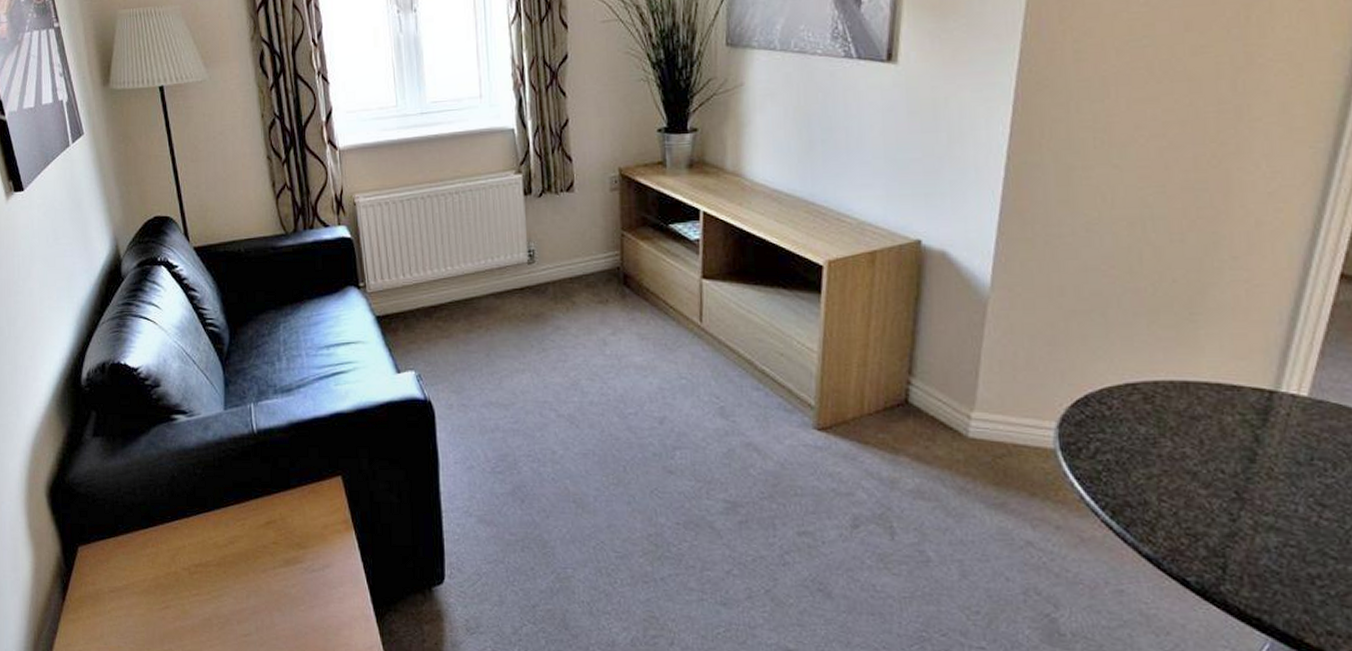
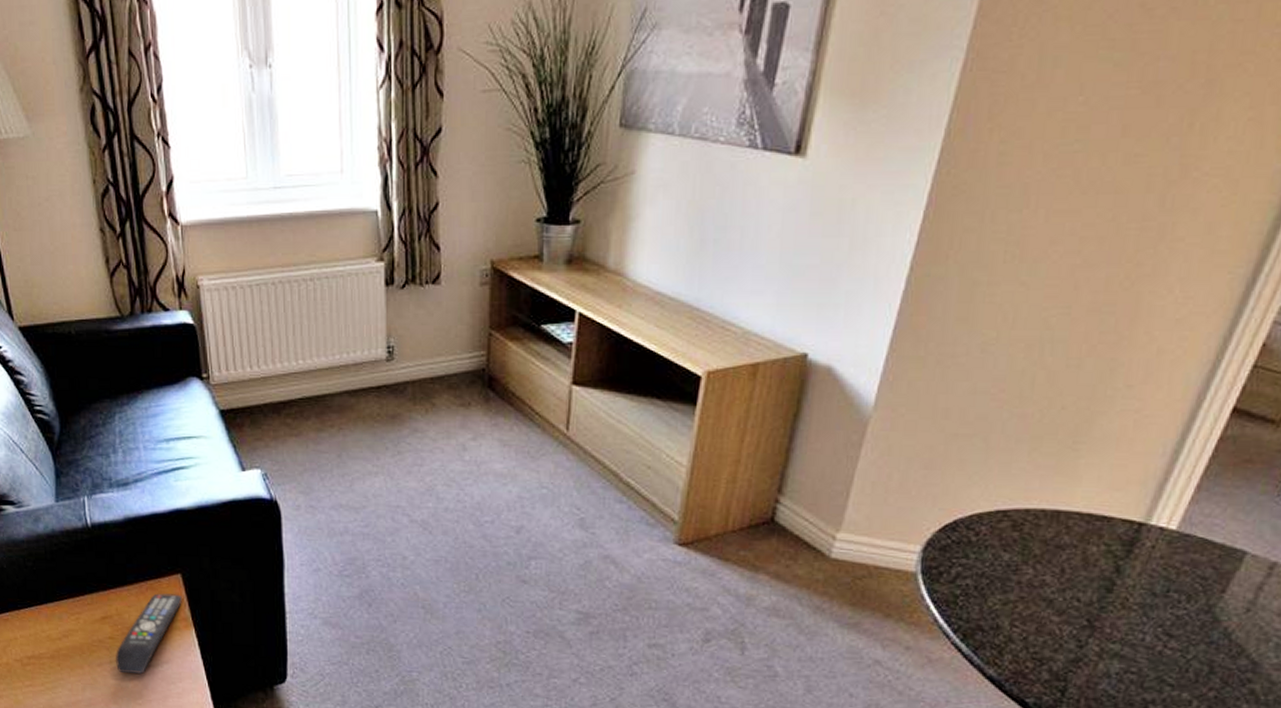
remote control: none [279,496,342,580] -> present [116,593,182,675]

